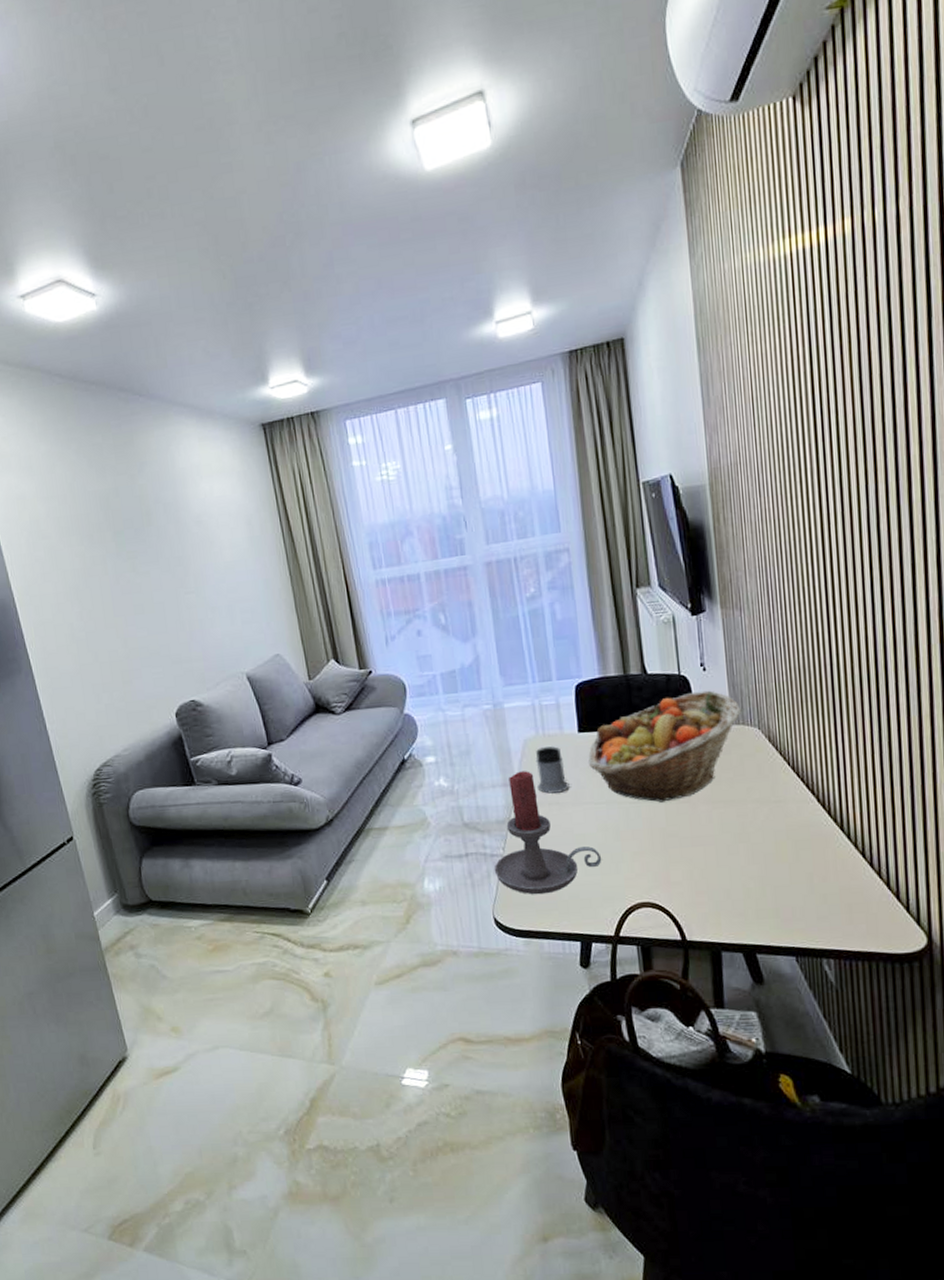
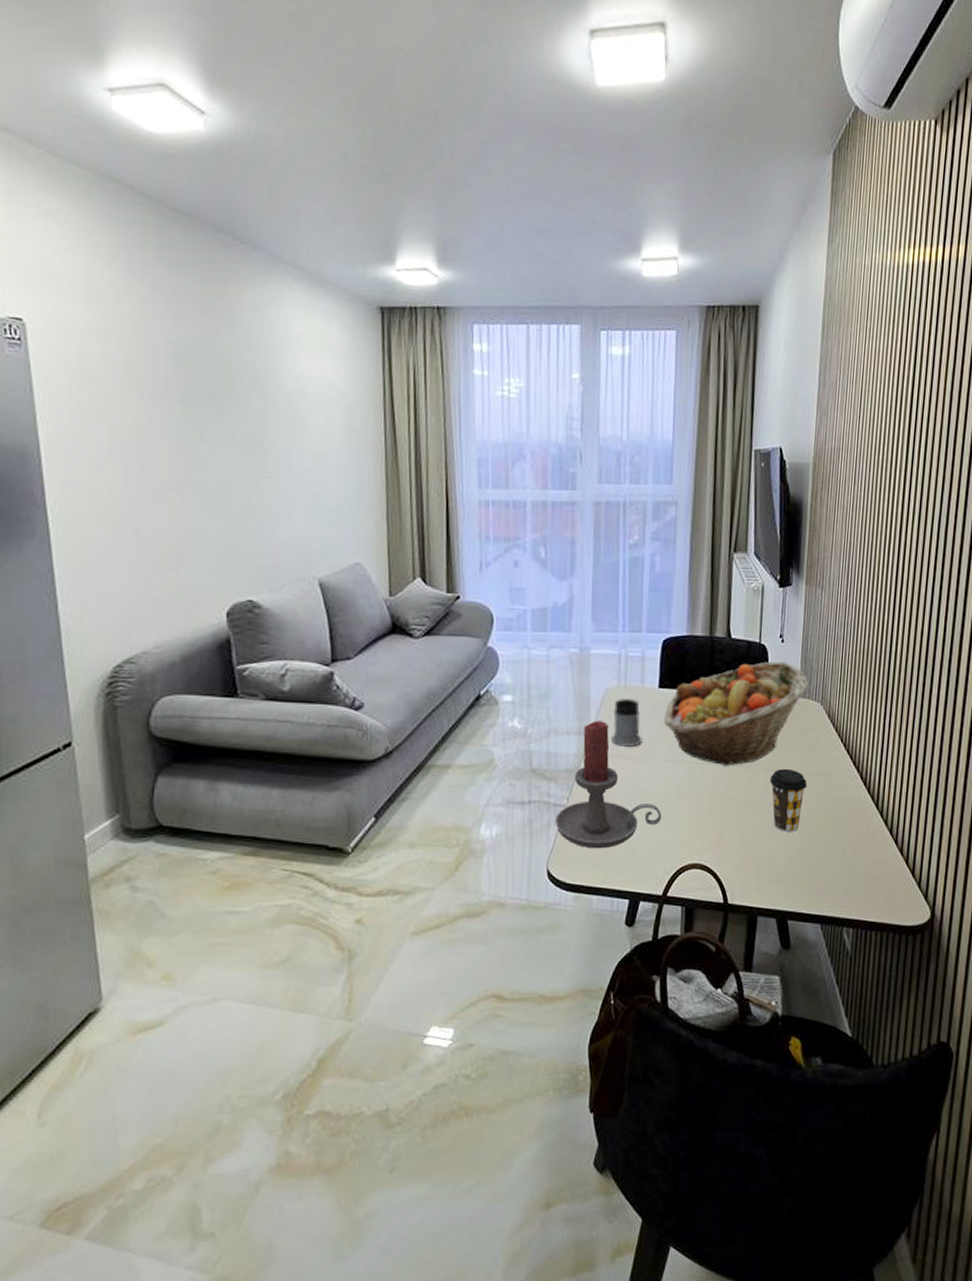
coffee cup: none [712,798,756,864] -> present [769,768,807,832]

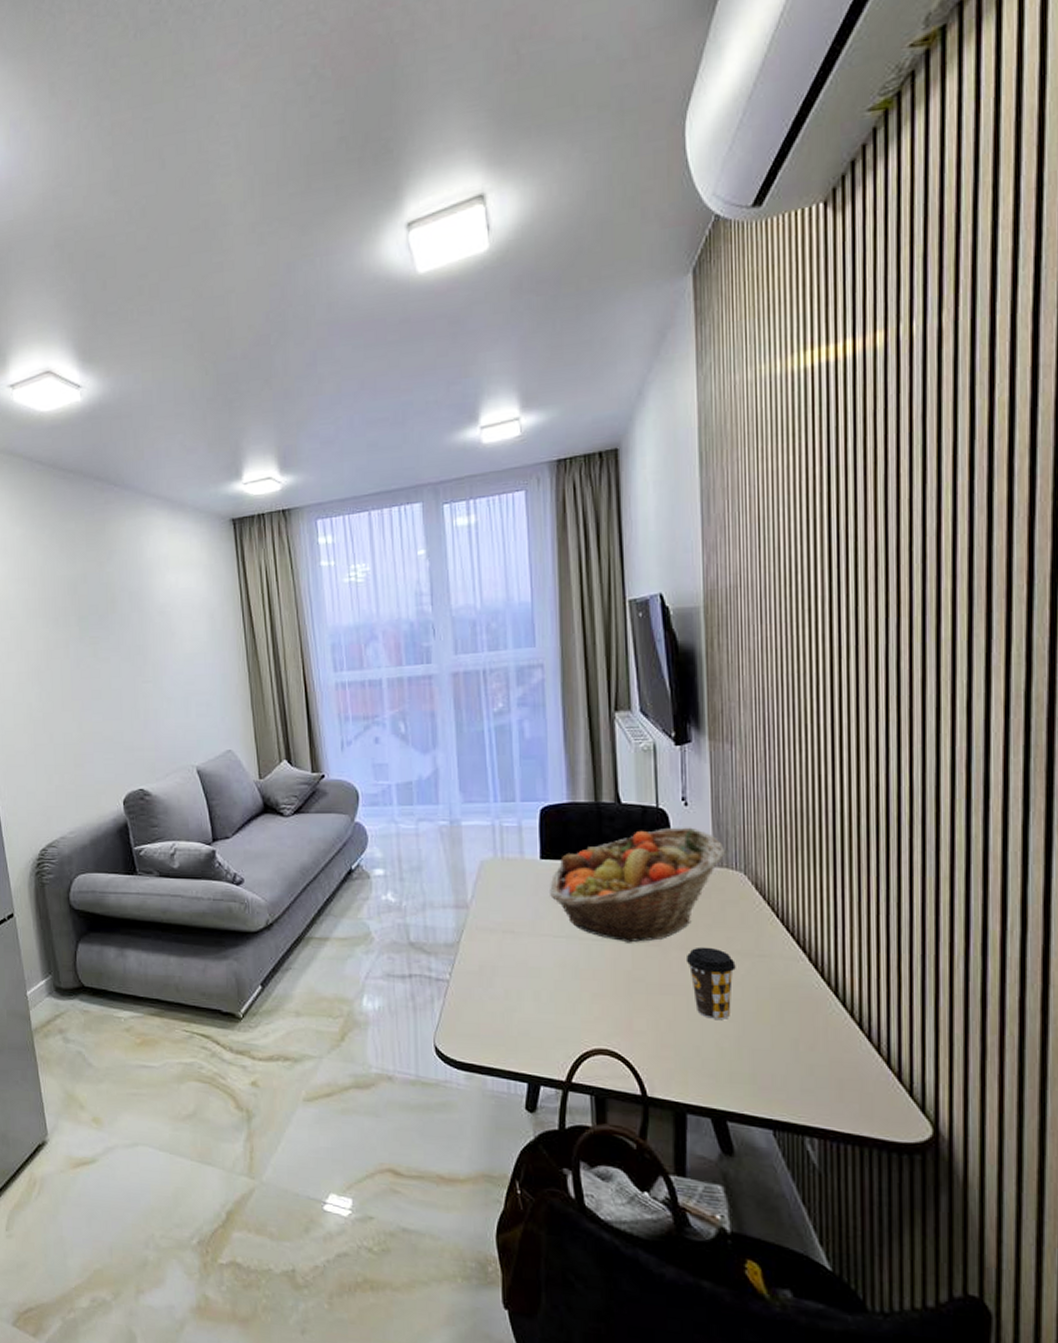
candle holder: present [555,721,662,849] -> none [438,894,558,1027]
mug: present [611,698,642,747] -> none [491,870,527,921]

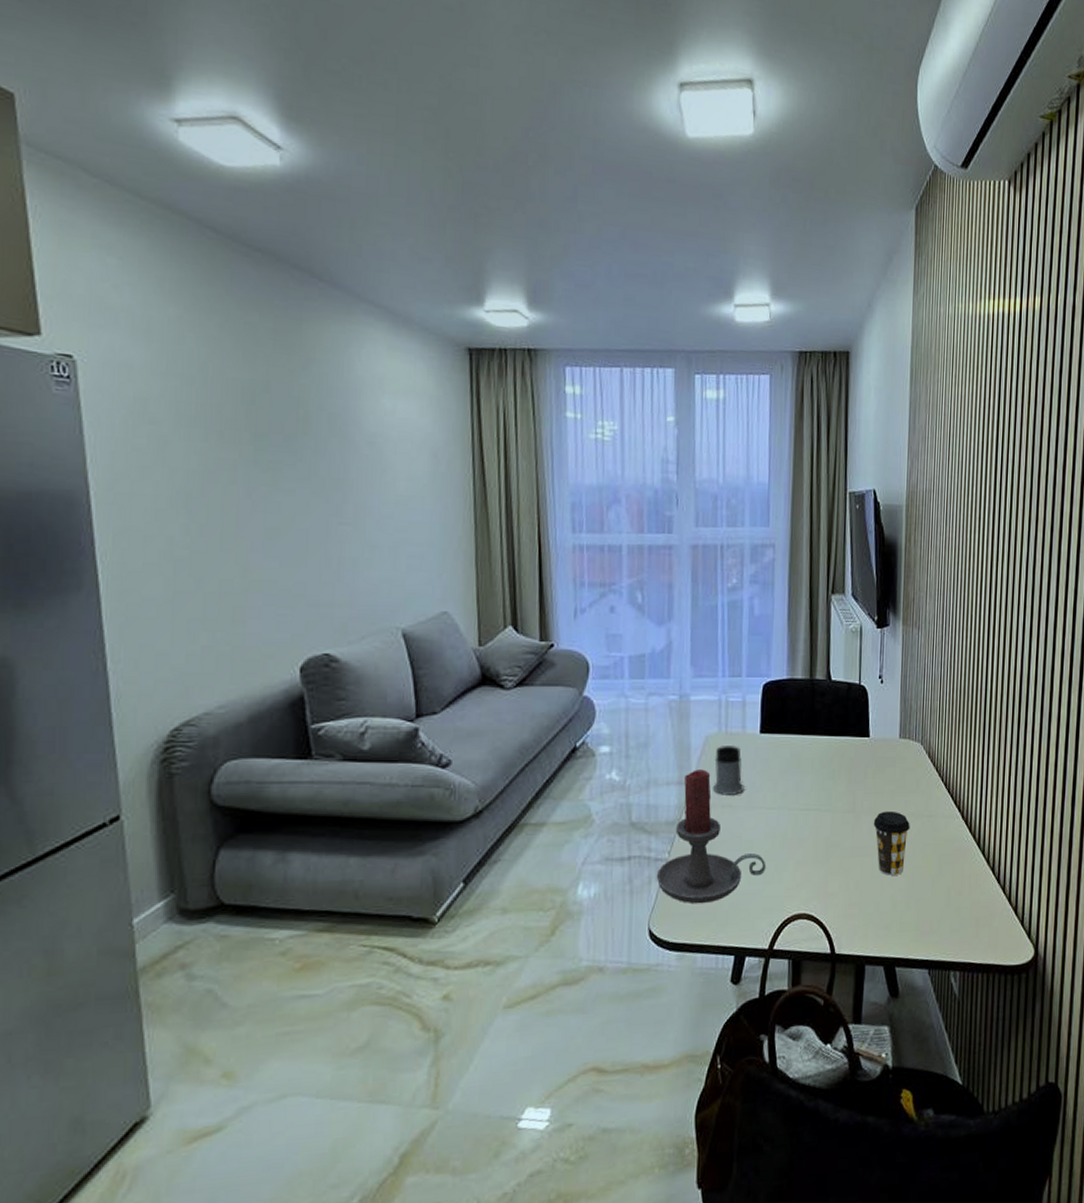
candle holder: none [438,894,558,1027] -> present [656,769,767,904]
mug: none [491,870,527,921] -> present [713,744,745,795]
fruit basket: present [550,827,726,943] -> none [766,702,909,811]

